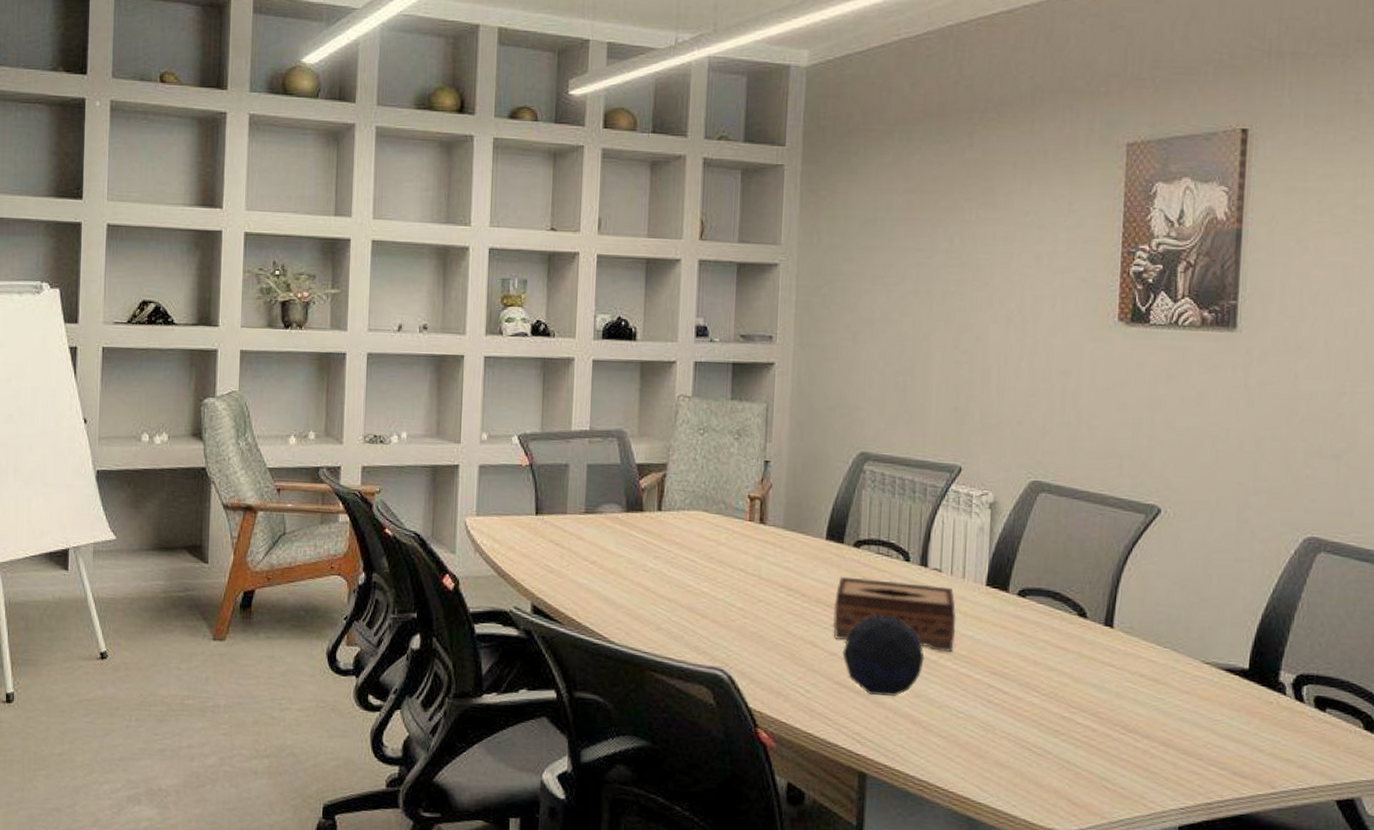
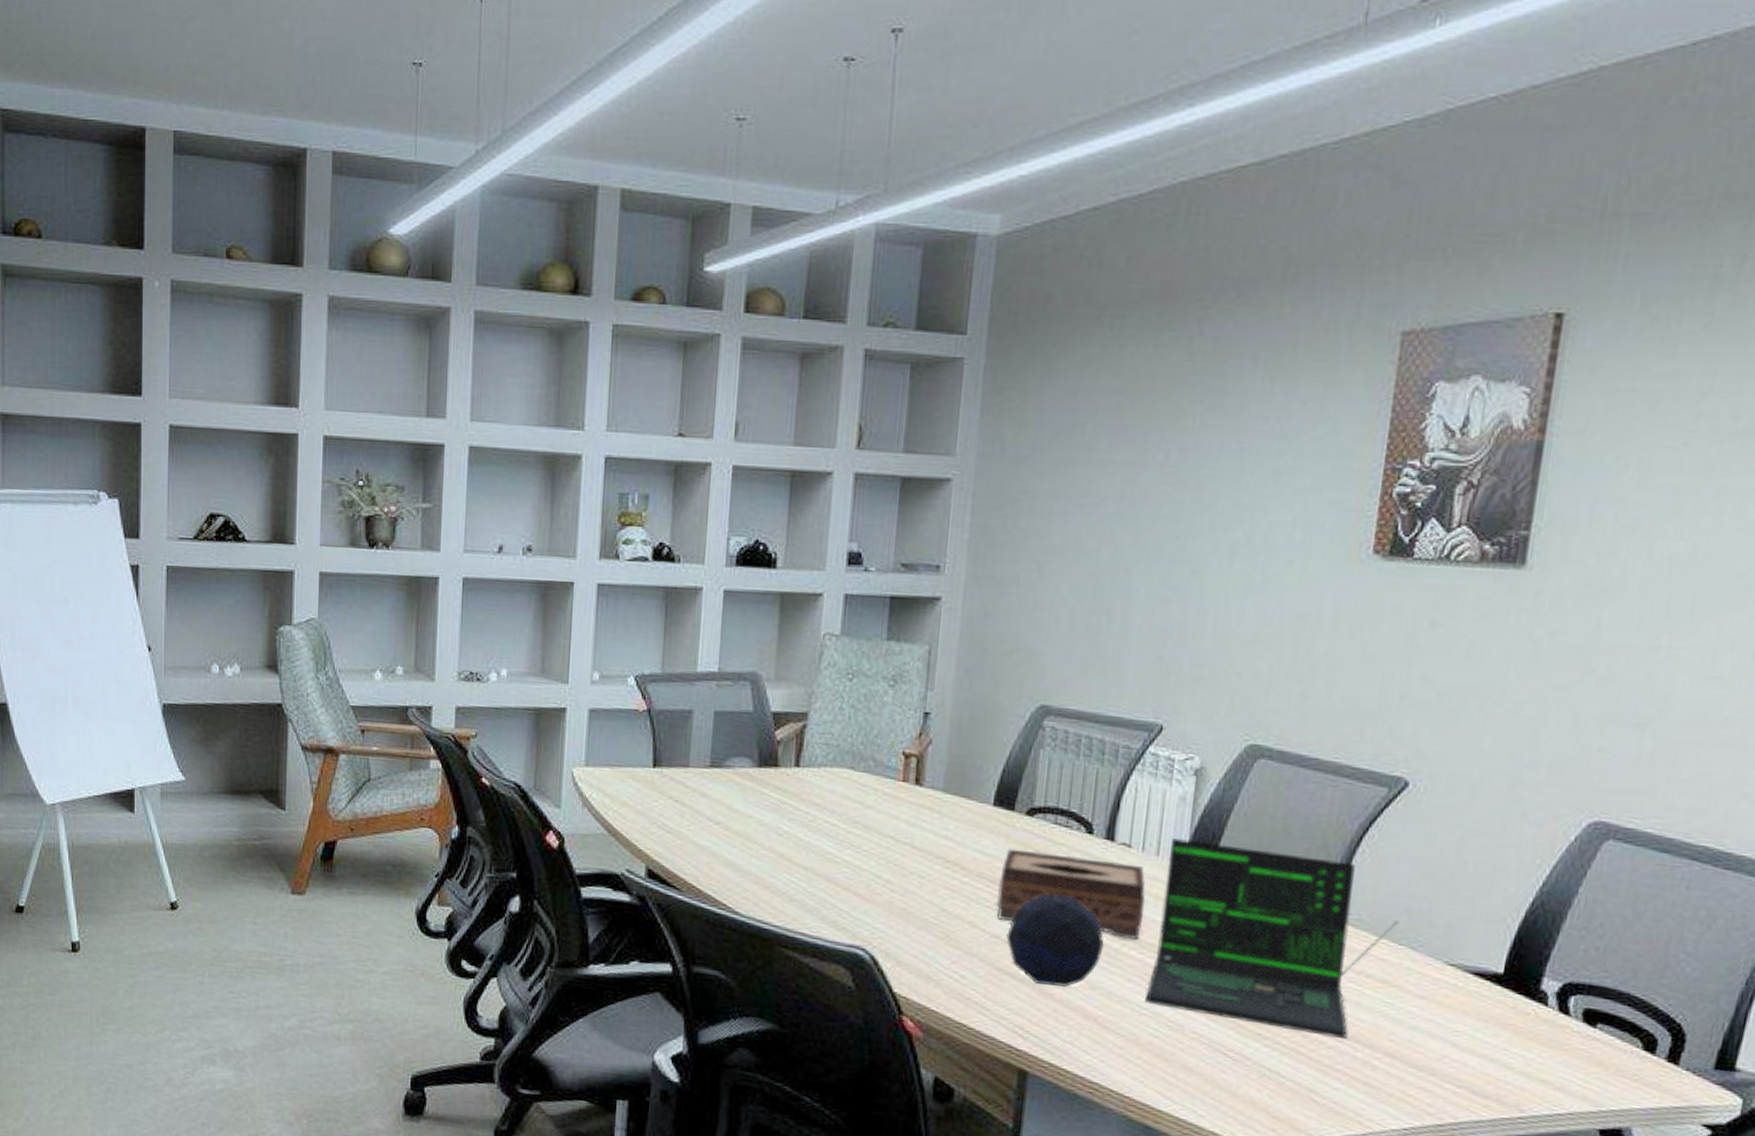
laptop: none [961,562,1164,732] -> present [1145,837,1400,1040]

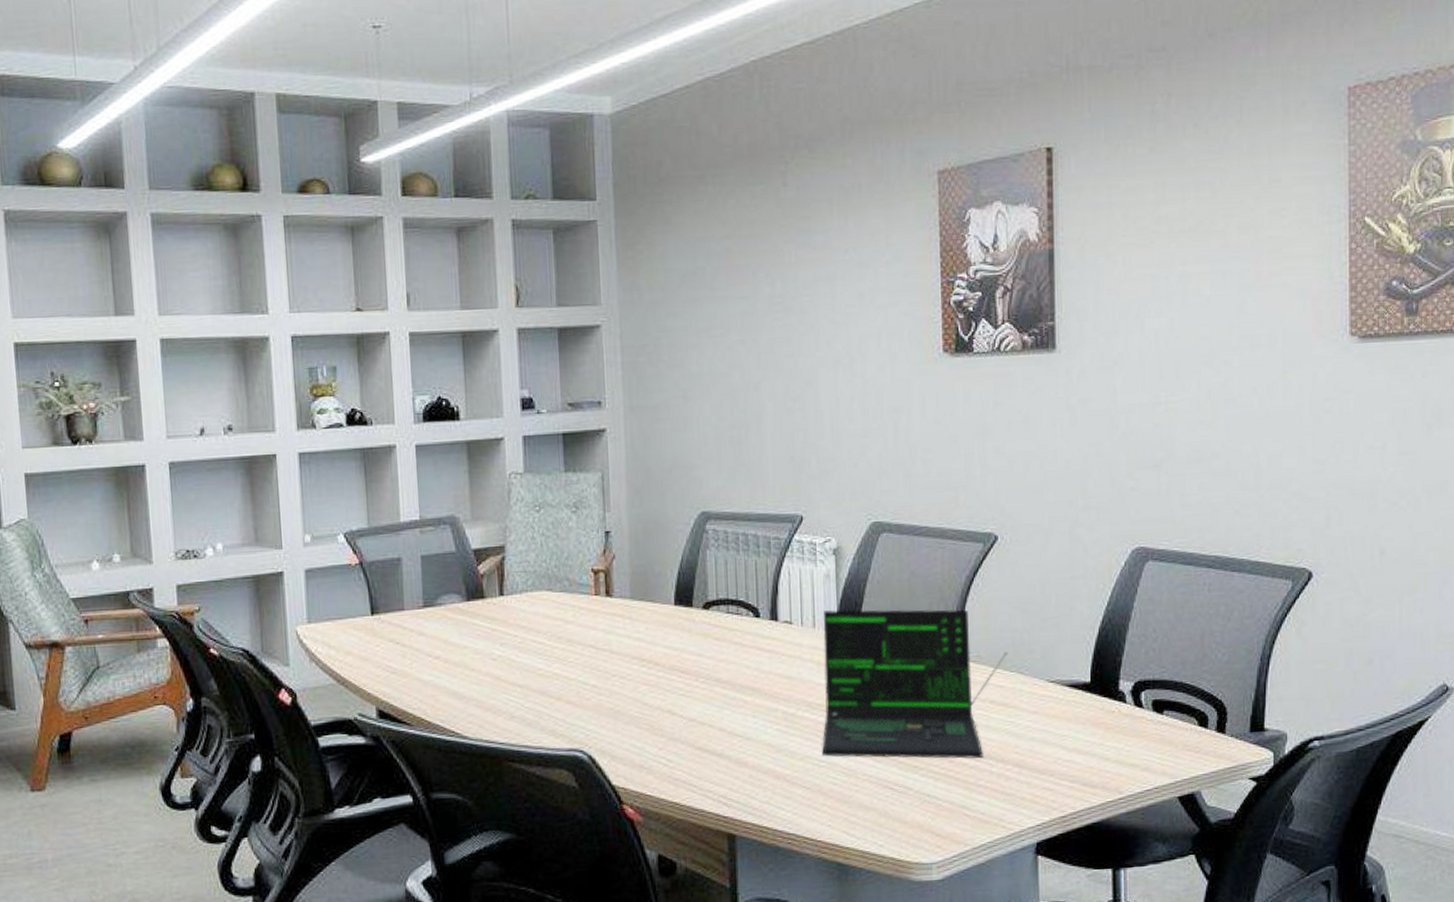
tissue box: present [997,848,1146,940] -> none [689,638,811,705]
decorative orb: present [1006,895,1104,988] -> none [701,675,782,755]

